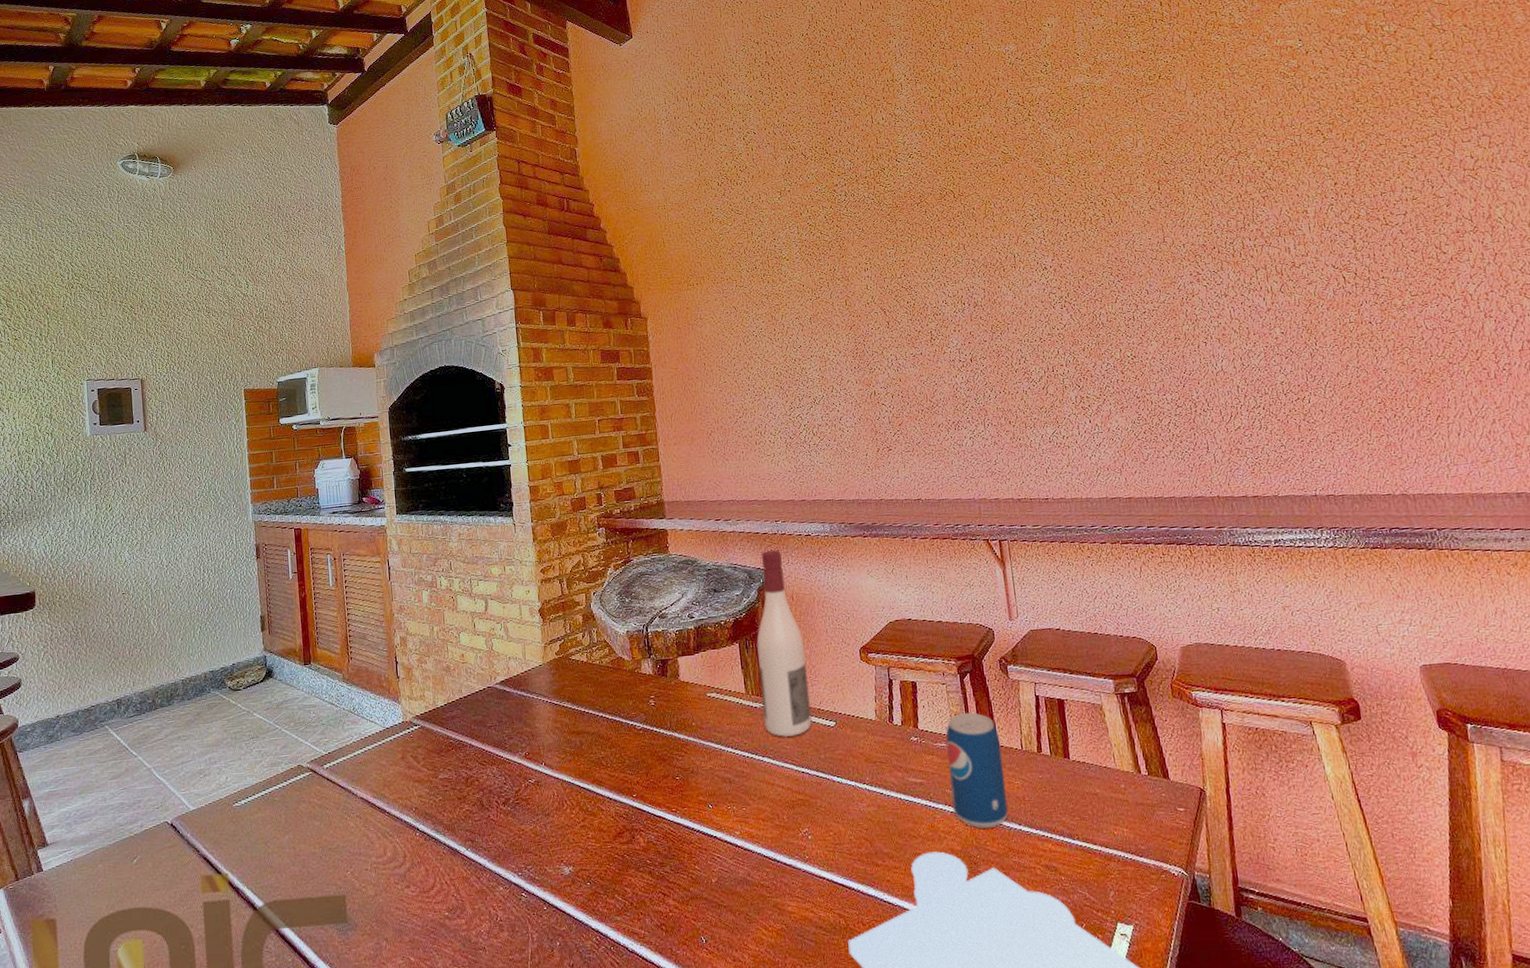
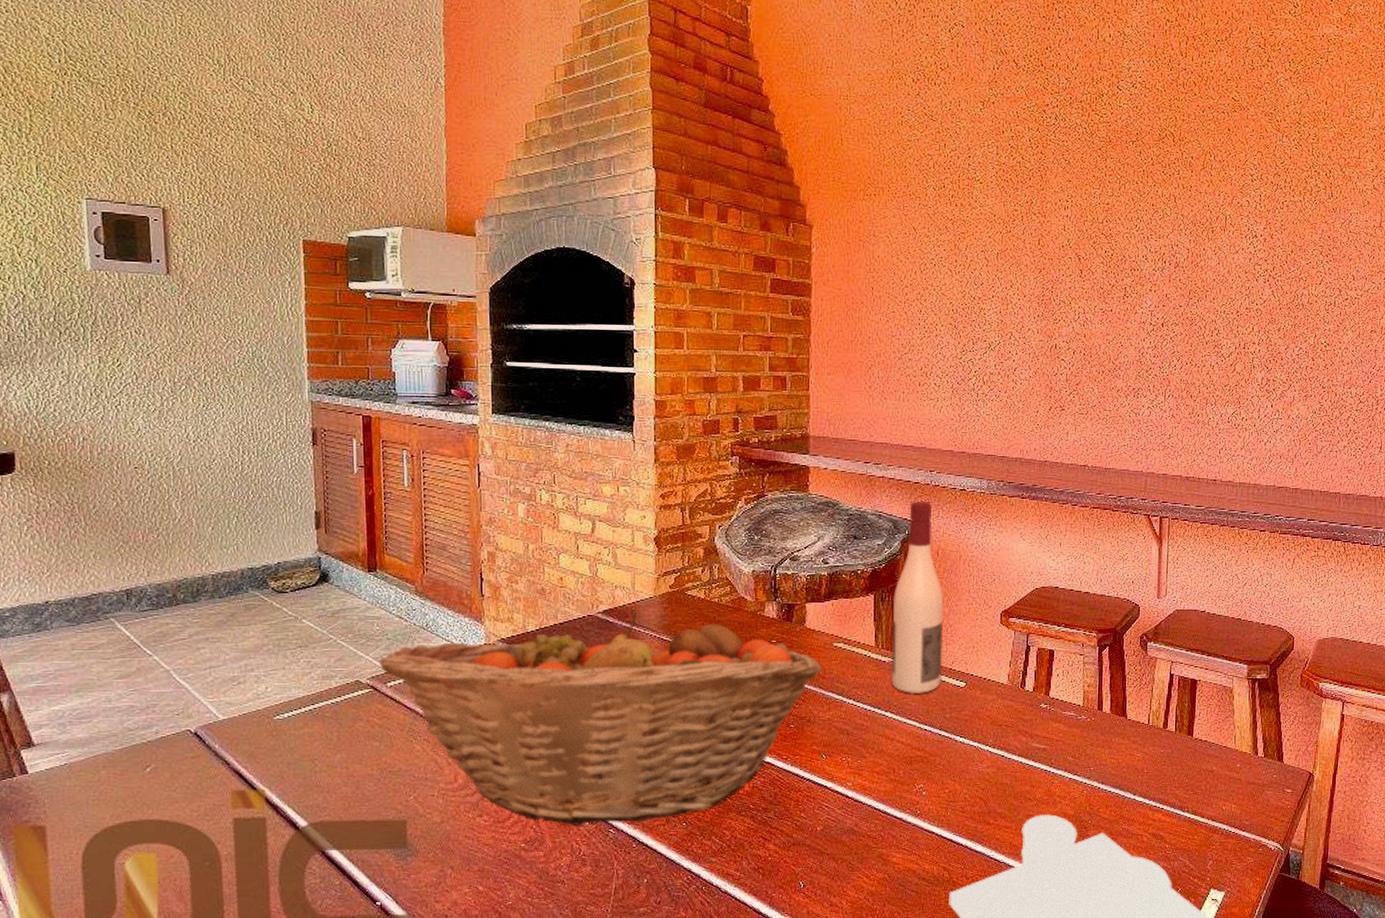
fruit basket: none [317,679,699,891] -> present [380,611,822,825]
beverage can: present [946,712,1008,829] -> none [1072,684,1129,796]

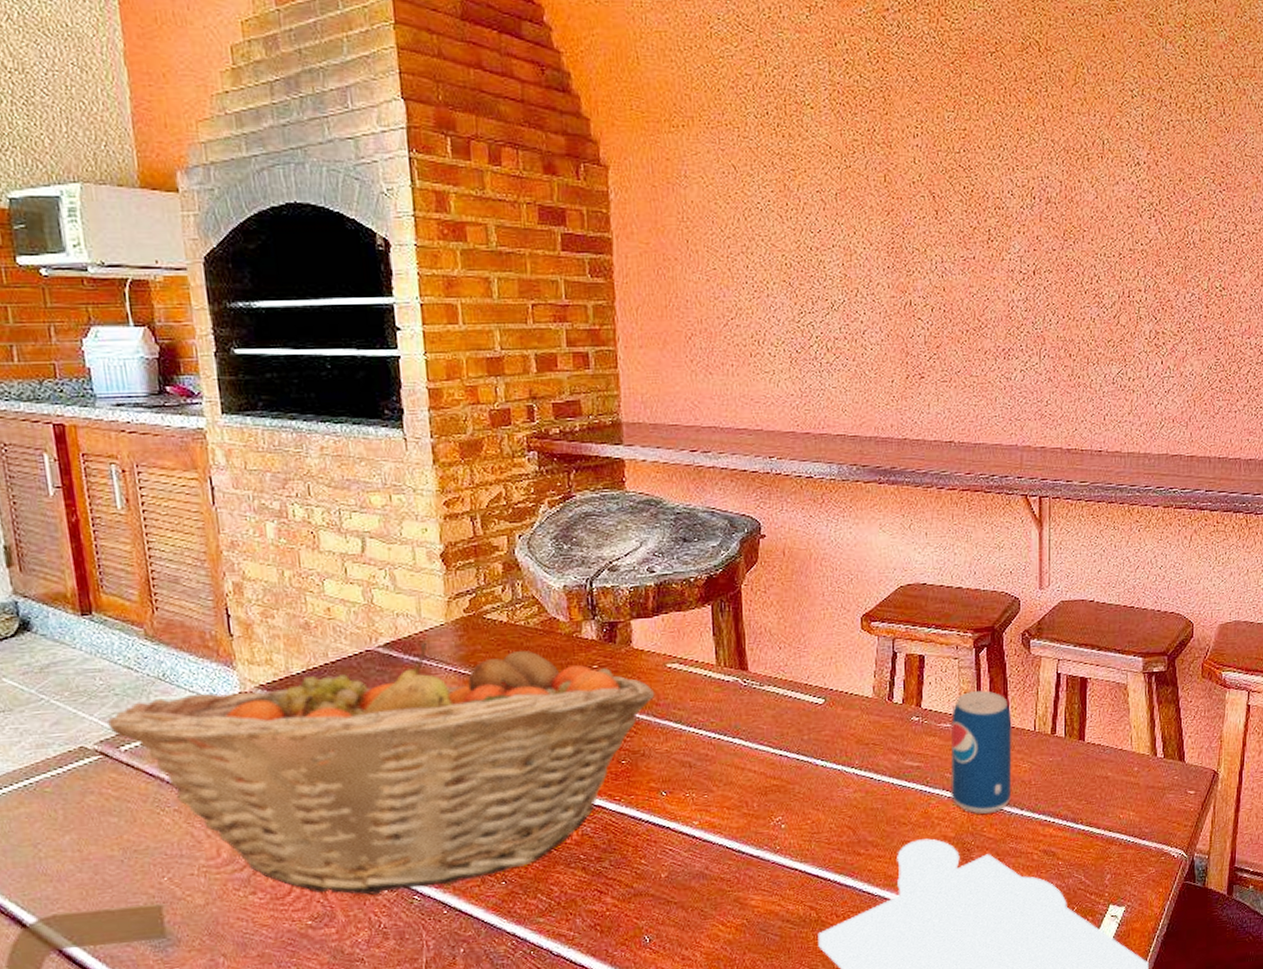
wine bottle: present [891,500,944,693] -> none [733,492,797,716]
beverage can: none [1072,684,1129,796] -> present [950,690,1012,814]

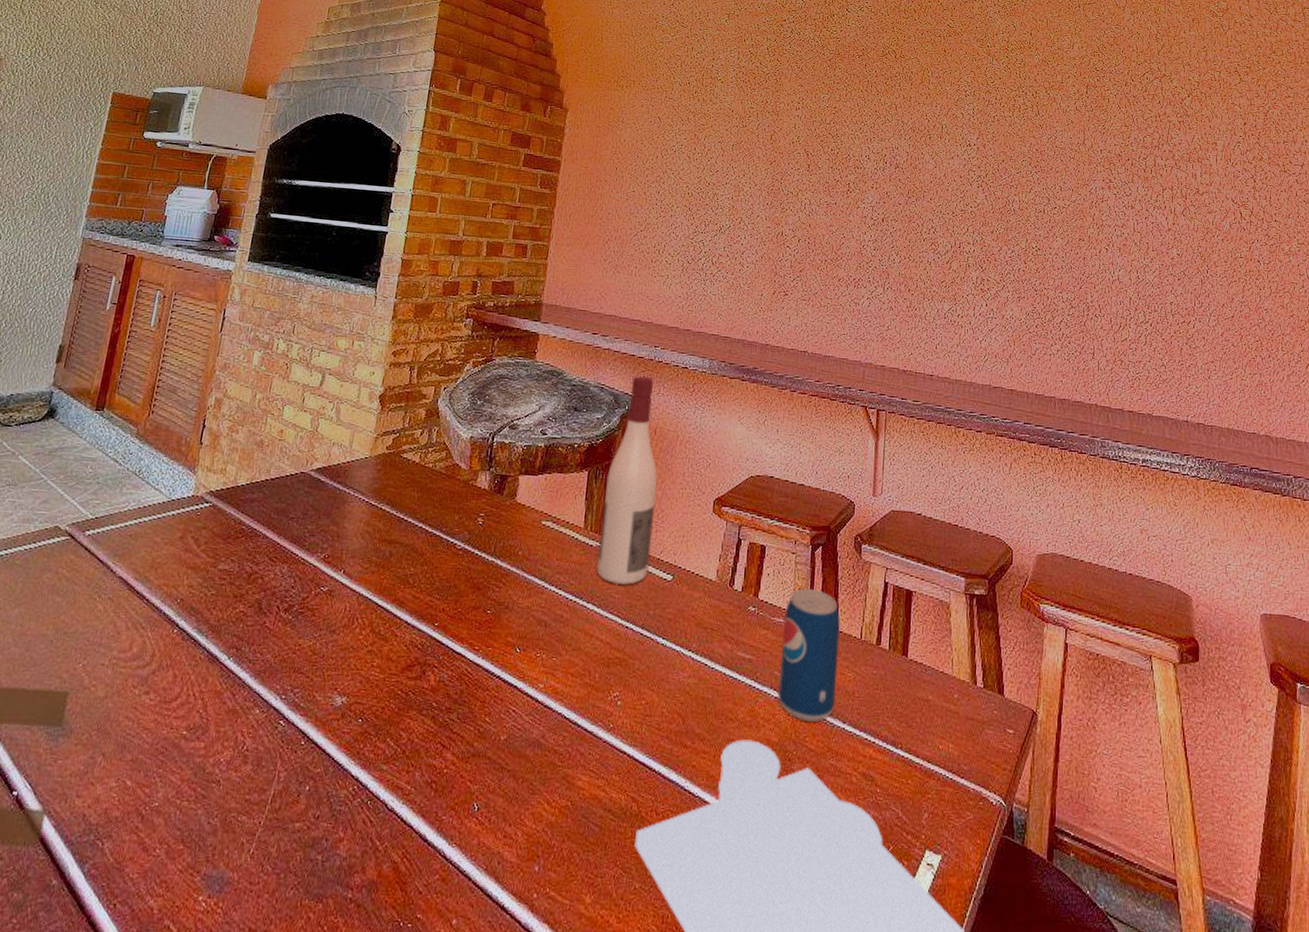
fruit basket: present [108,642,655,895] -> none [83,471,528,713]
wine bottle: none [733,492,797,716] -> present [596,375,658,585]

